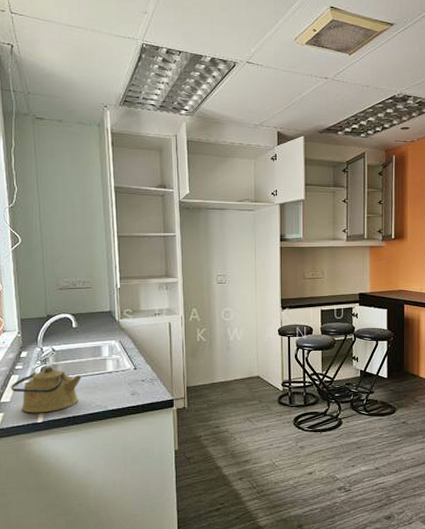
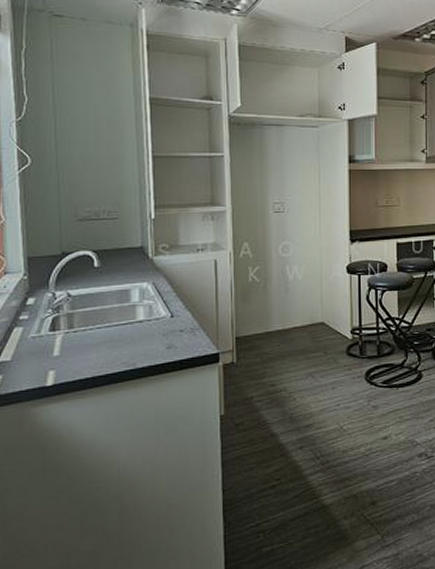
kettle: present [10,367,82,413] -> none [11,316,104,375]

